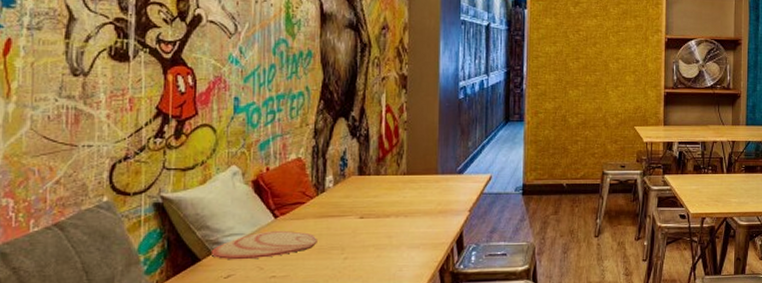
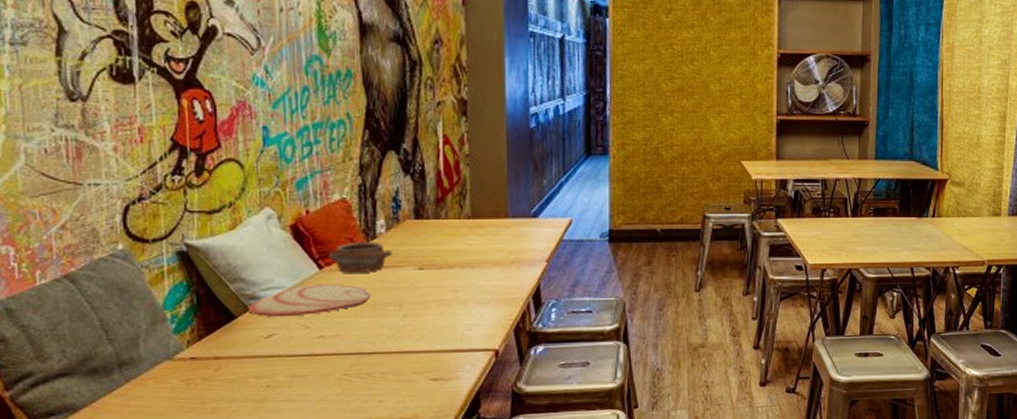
pottery: none [283,195,338,223] -> present [329,242,392,274]

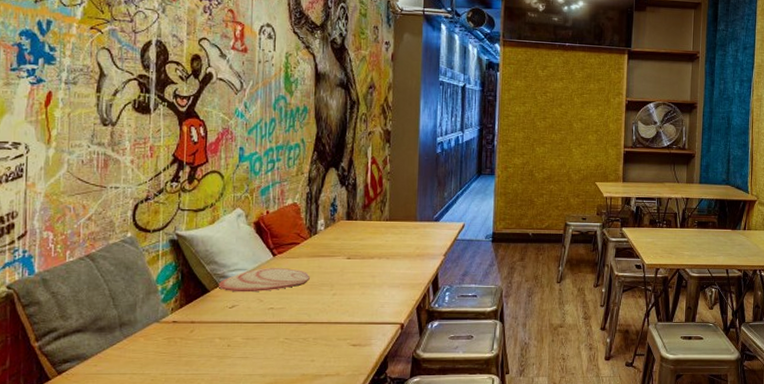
pottery: present [329,242,392,274] -> none [281,237,328,261]

